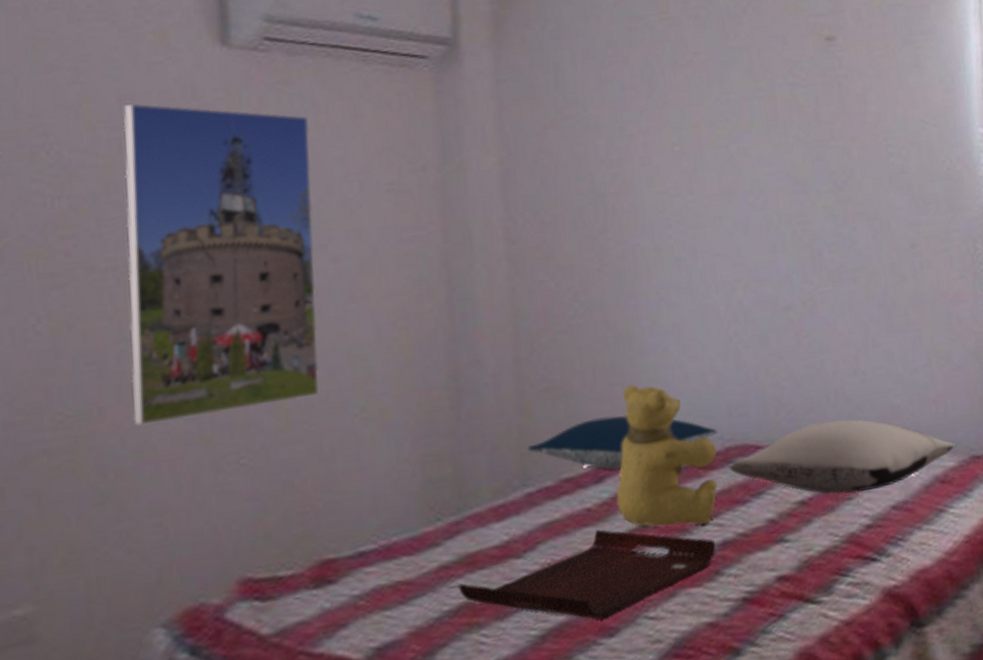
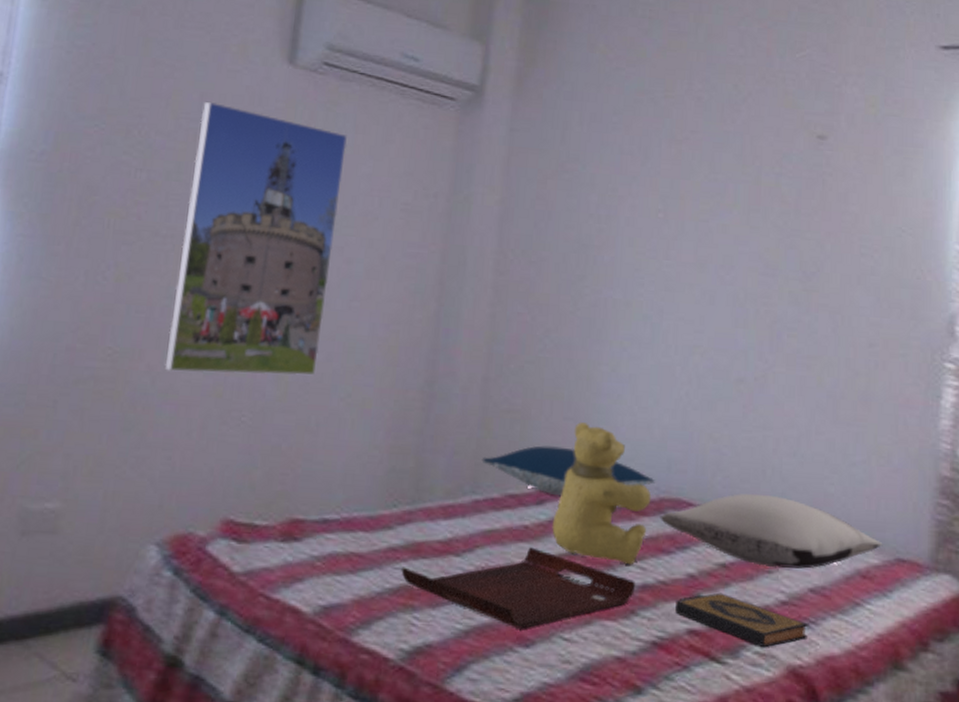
hardback book: none [760,531,898,576] -> present [675,592,808,647]

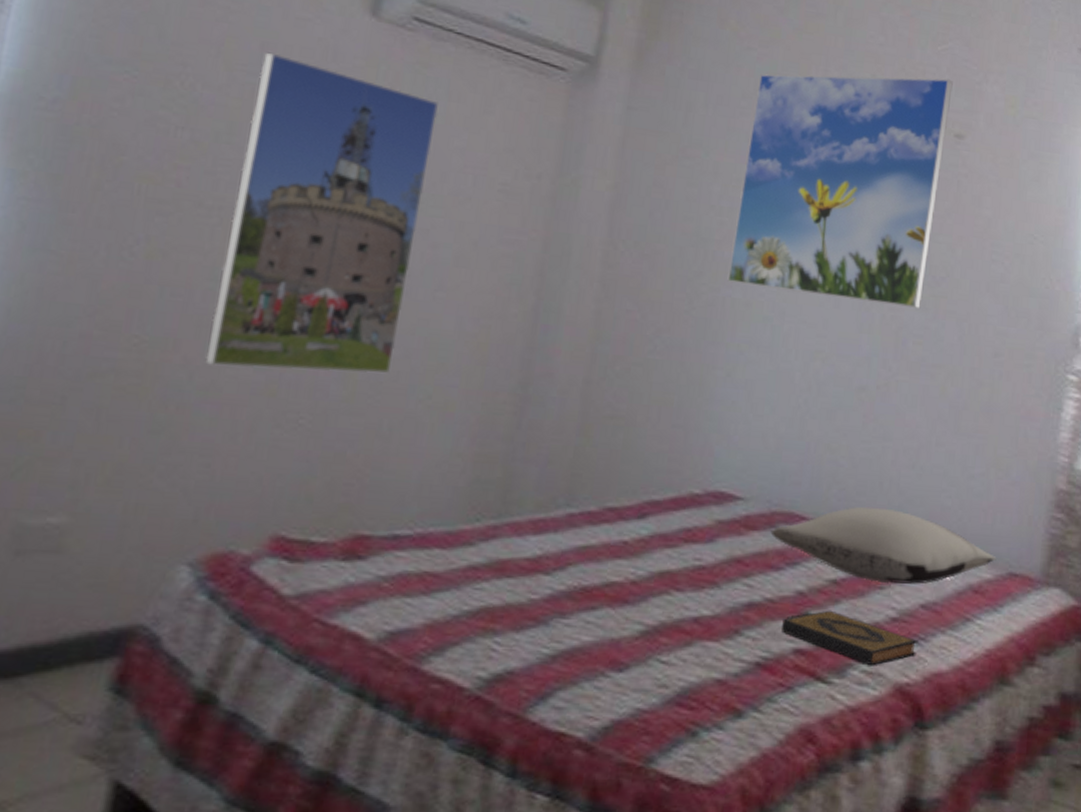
serving tray: present [401,547,636,629] -> none [482,564,742,652]
pillow: present [481,445,655,496] -> none [578,455,767,510]
teddy bear: present [552,421,652,565] -> none [653,429,763,583]
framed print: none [608,84,813,302] -> present [727,74,953,308]

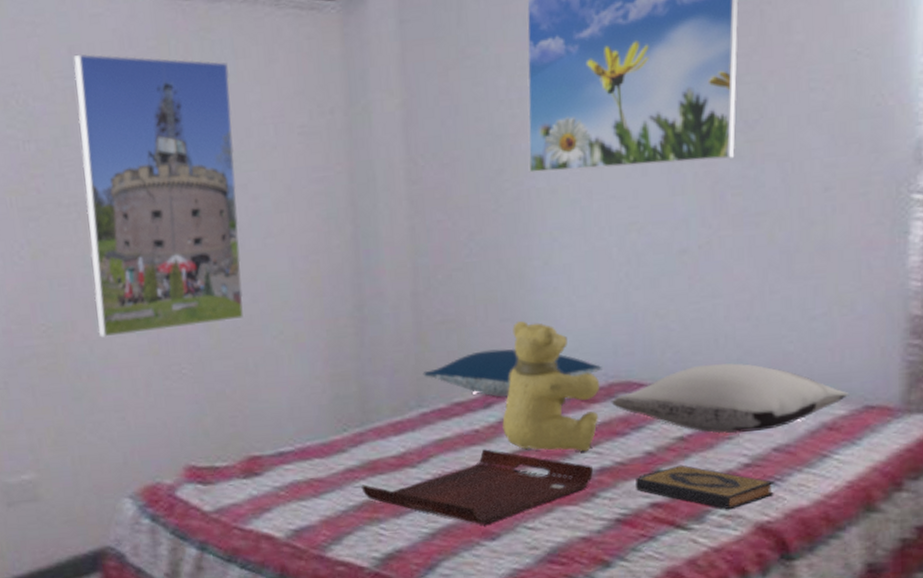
serving tray: none [482,564,742,652] -> present [361,449,594,525]
pillow: none [578,455,767,510] -> present [423,348,602,397]
teddy bear: none [653,429,763,583] -> present [502,320,600,452]

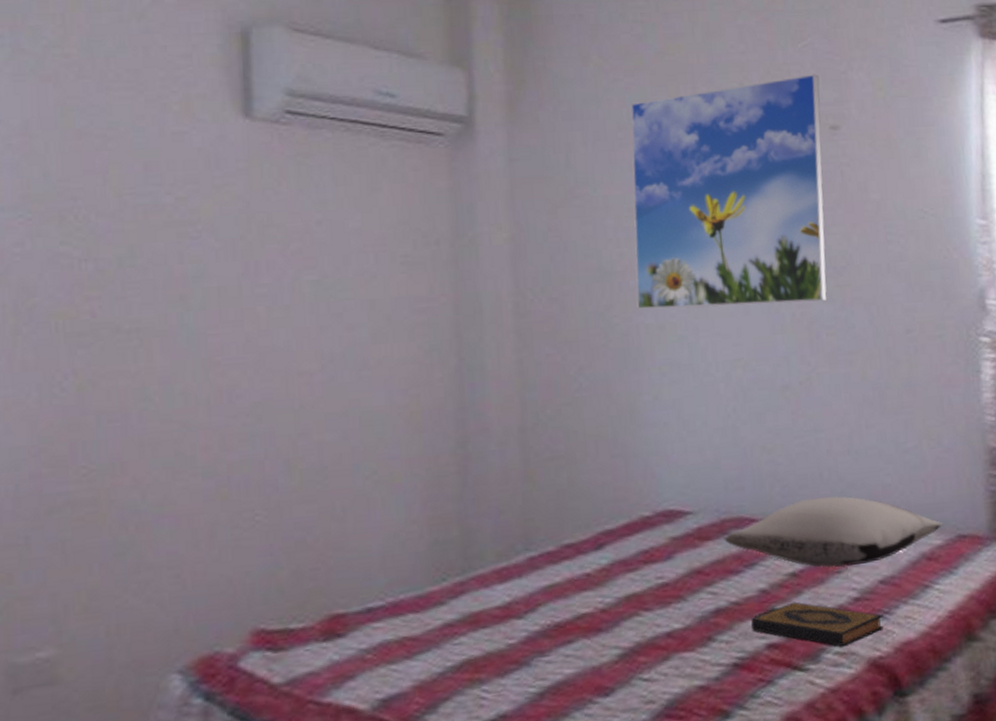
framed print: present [73,53,244,338] -> none [149,170,333,481]
serving tray: present [361,449,594,525] -> none [461,594,710,680]
pillow: present [423,348,602,397] -> none [530,485,714,537]
teddy bear: present [502,320,600,452] -> none [614,456,713,593]

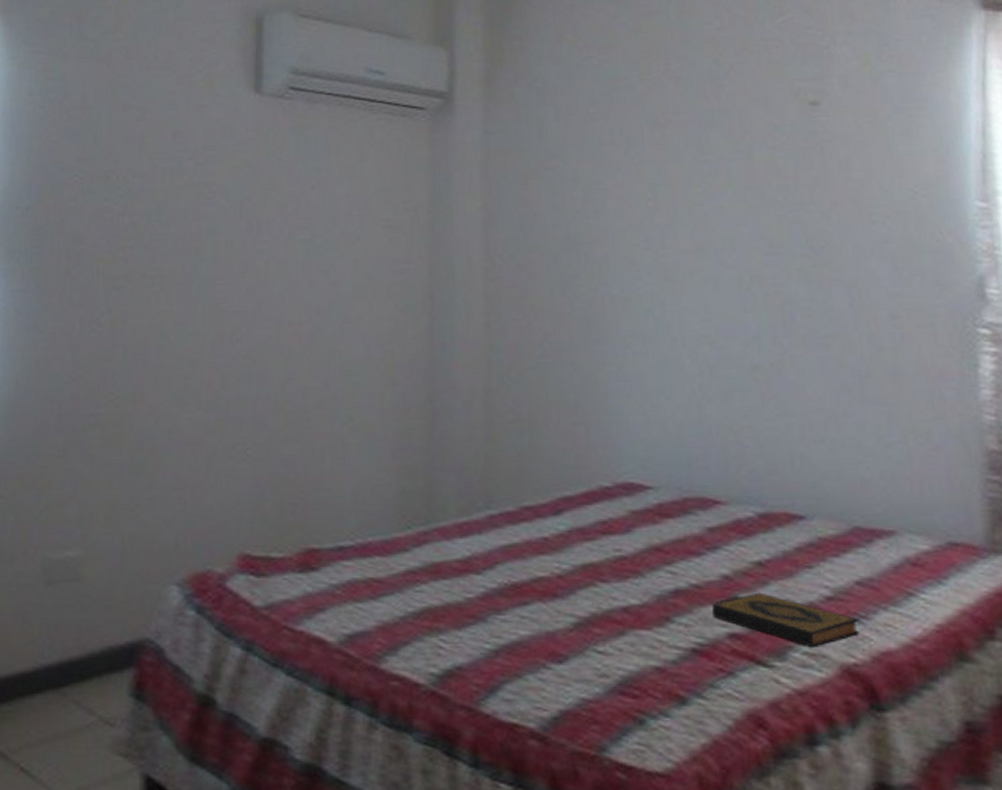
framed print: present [631,74,828,310] -> none [602,49,803,282]
pillow: present [724,496,944,568] -> none [685,485,932,562]

